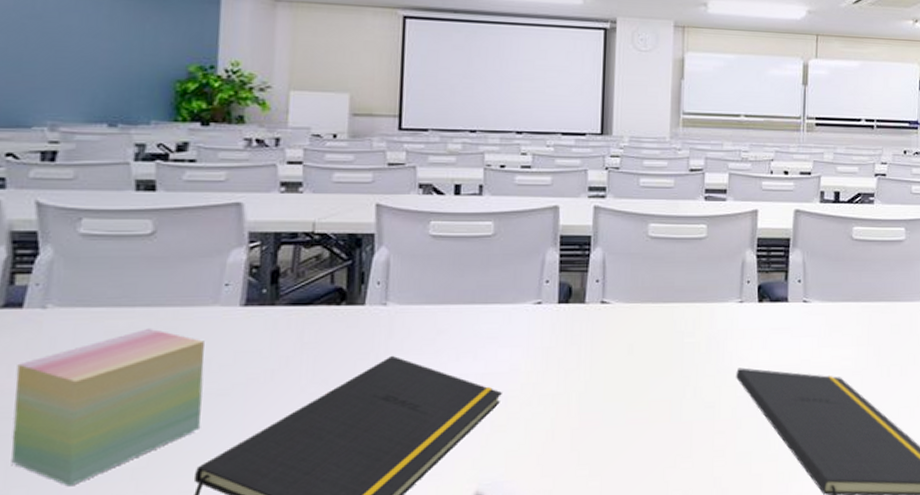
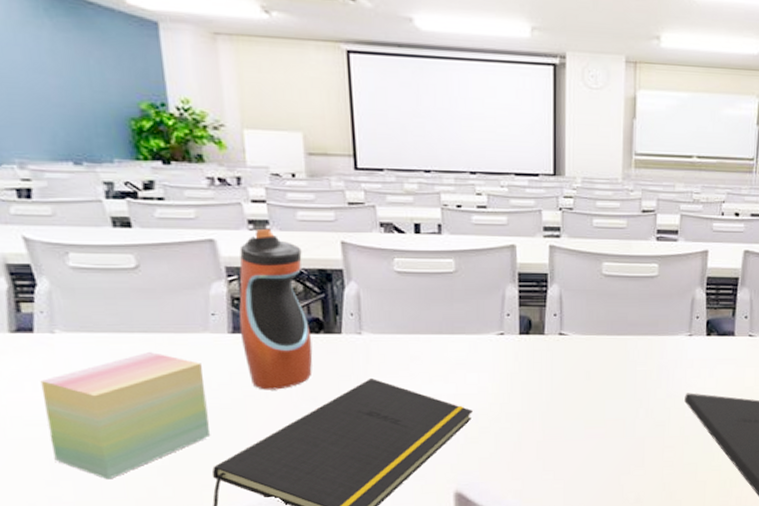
water bottle: none [253,190,333,372] -> present [239,228,313,390]

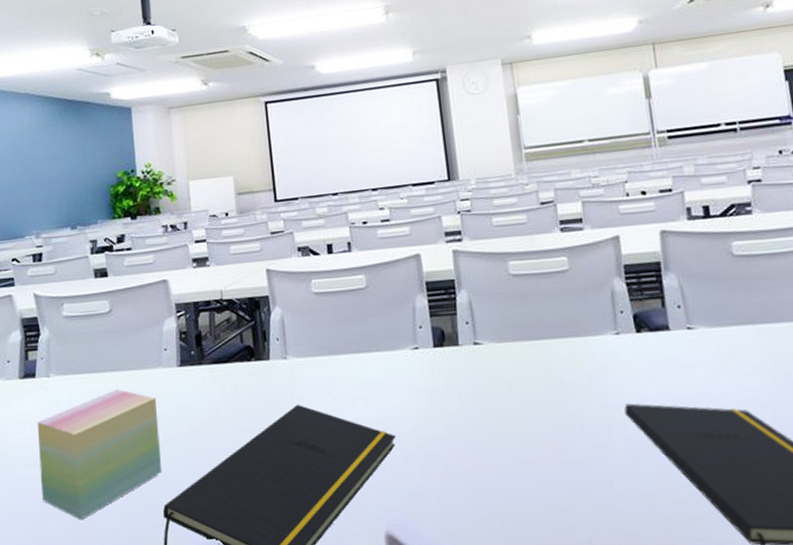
water bottle: present [239,228,313,390] -> none [185,264,246,422]

